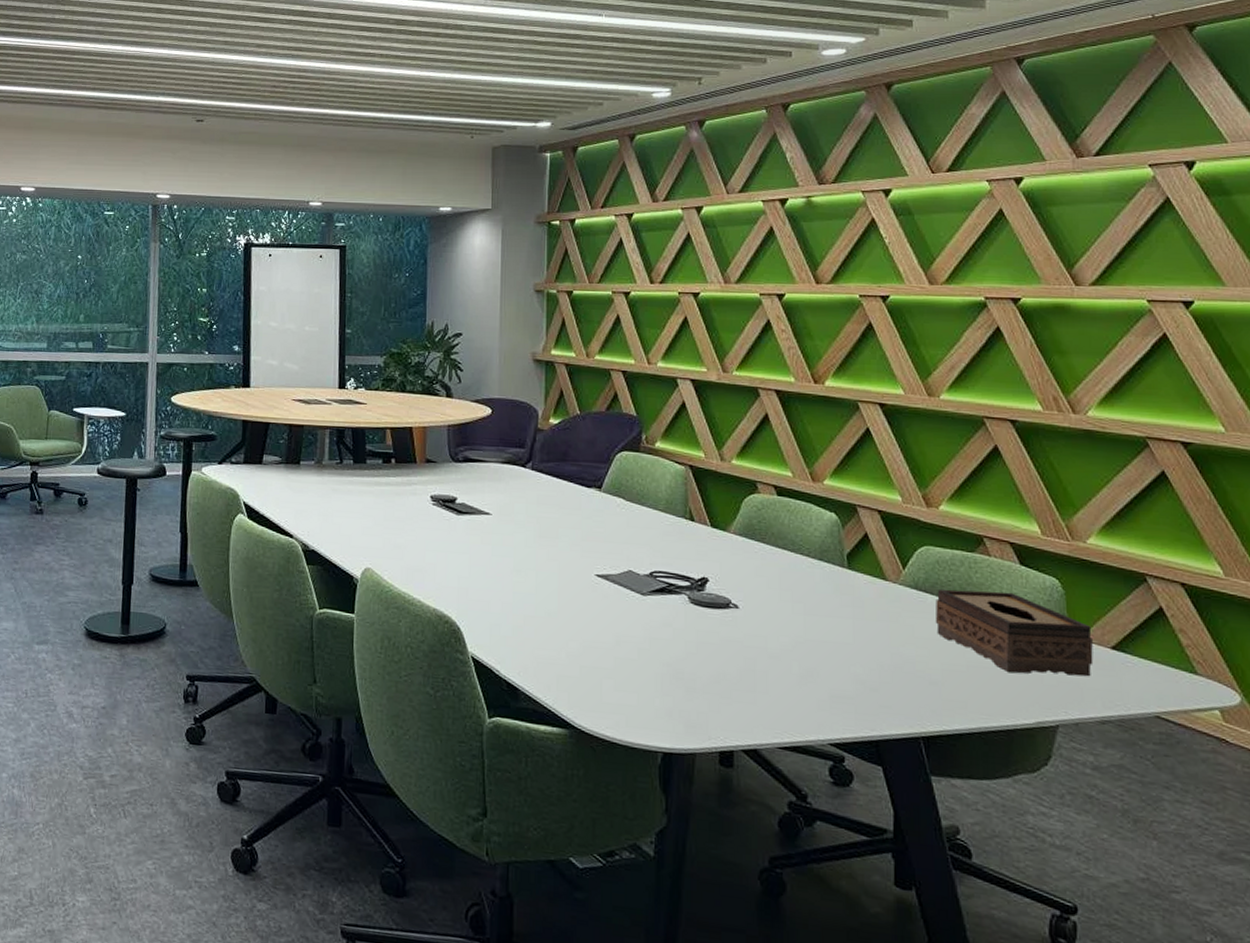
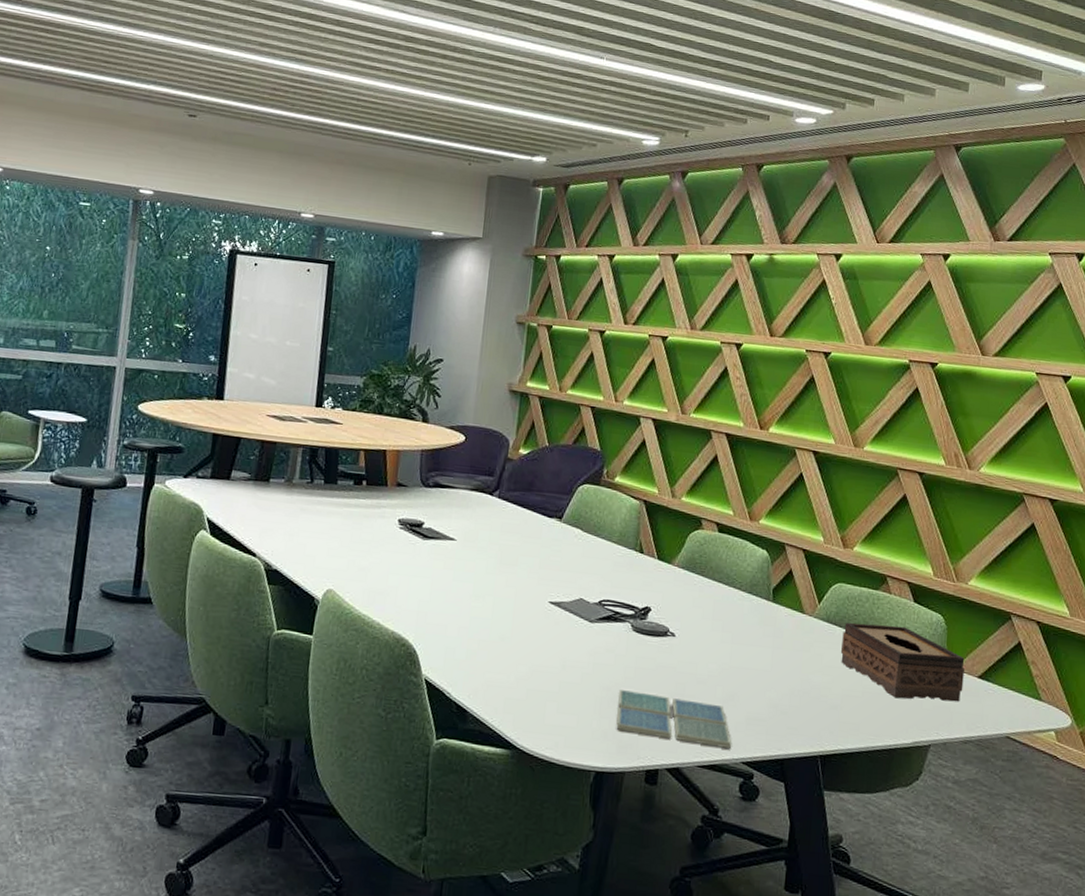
drink coaster: none [681,666,816,729] -> present [616,690,732,748]

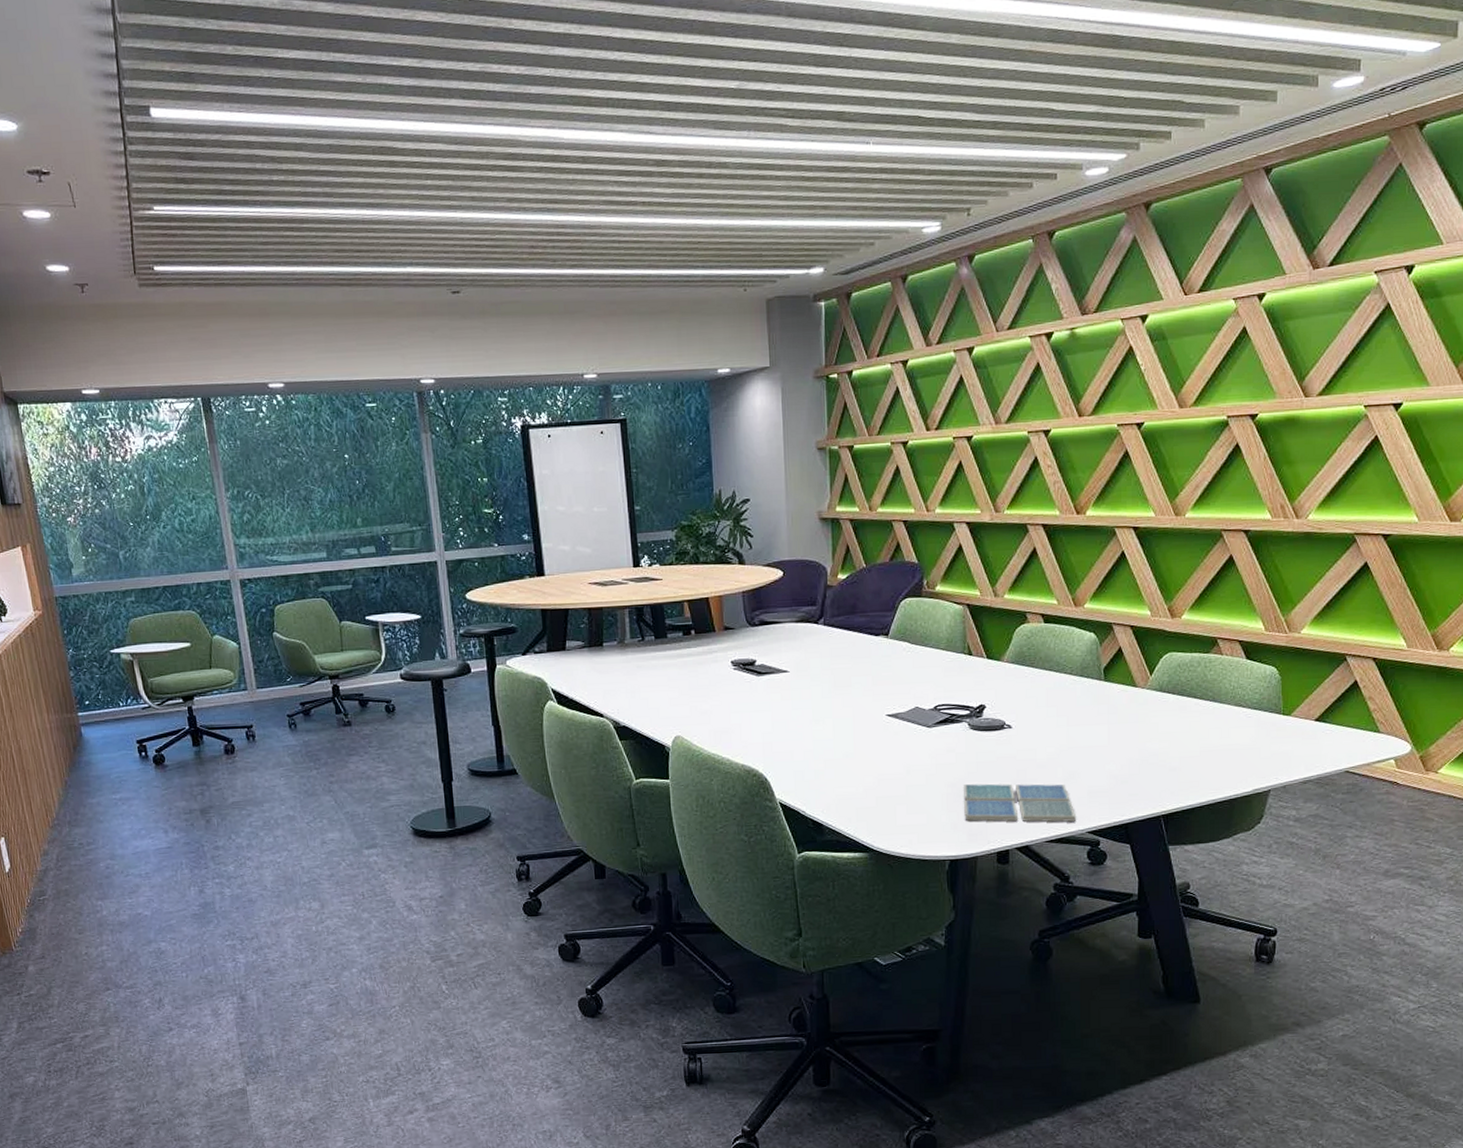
tissue box: present [840,622,965,702] -> none [1175,684,1301,752]

